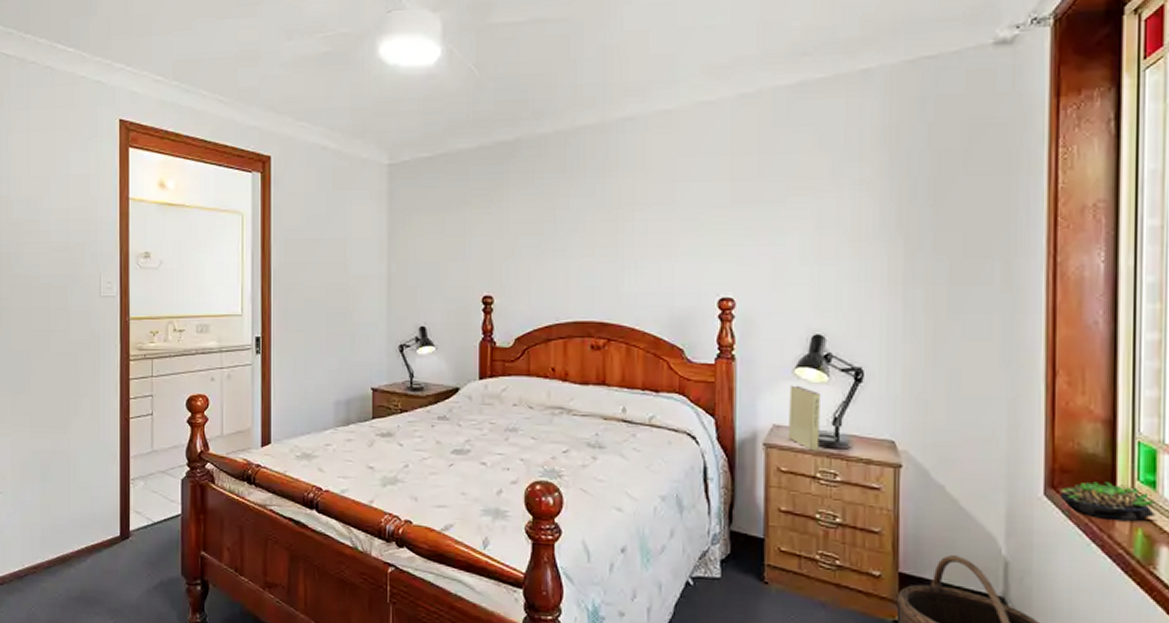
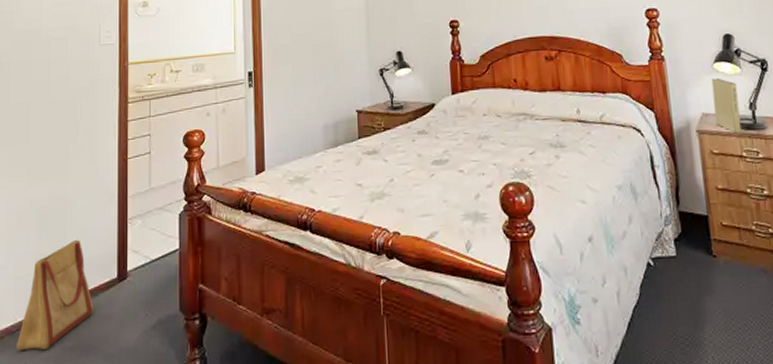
shopping bag: none [25,494,98,598] -> present [17,239,94,352]

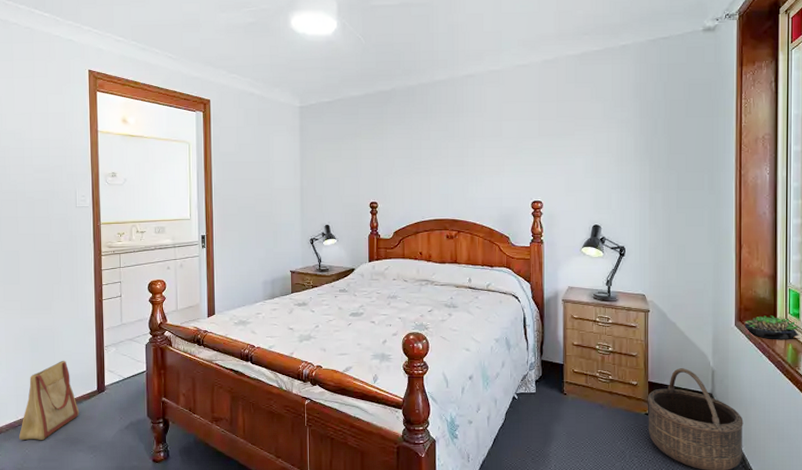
book: present [711,77,742,134] -> none [579,259,599,304]

